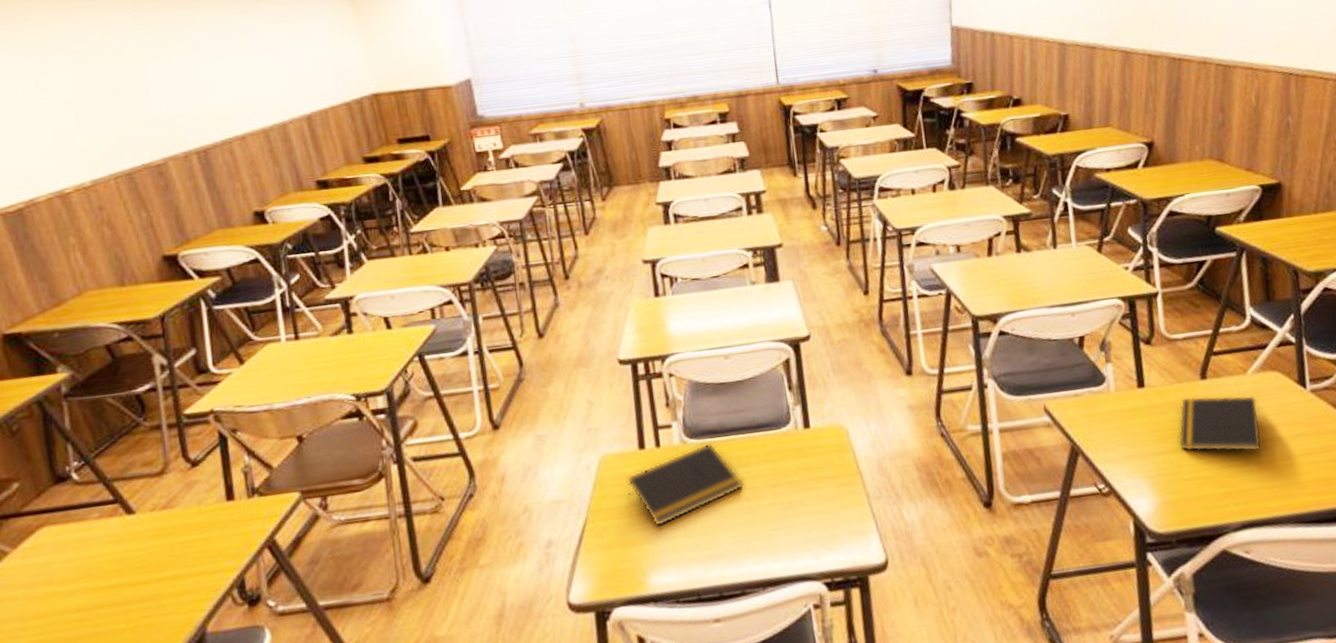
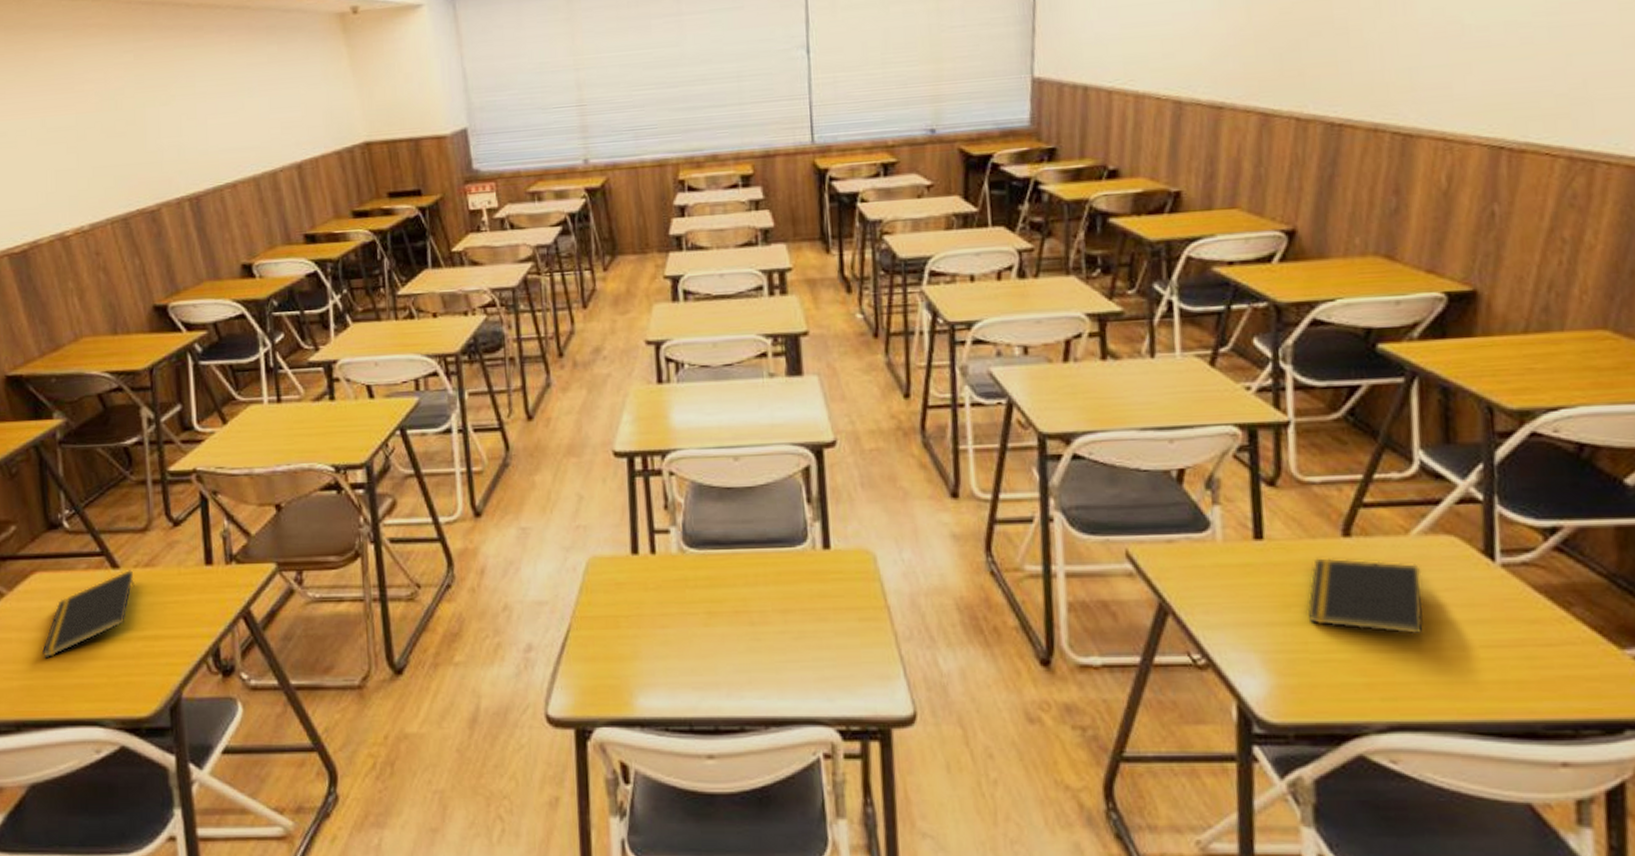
notepad: none [51,514,153,612] -> present [41,570,136,659]
notepad: present [626,442,743,527] -> none [616,554,748,644]

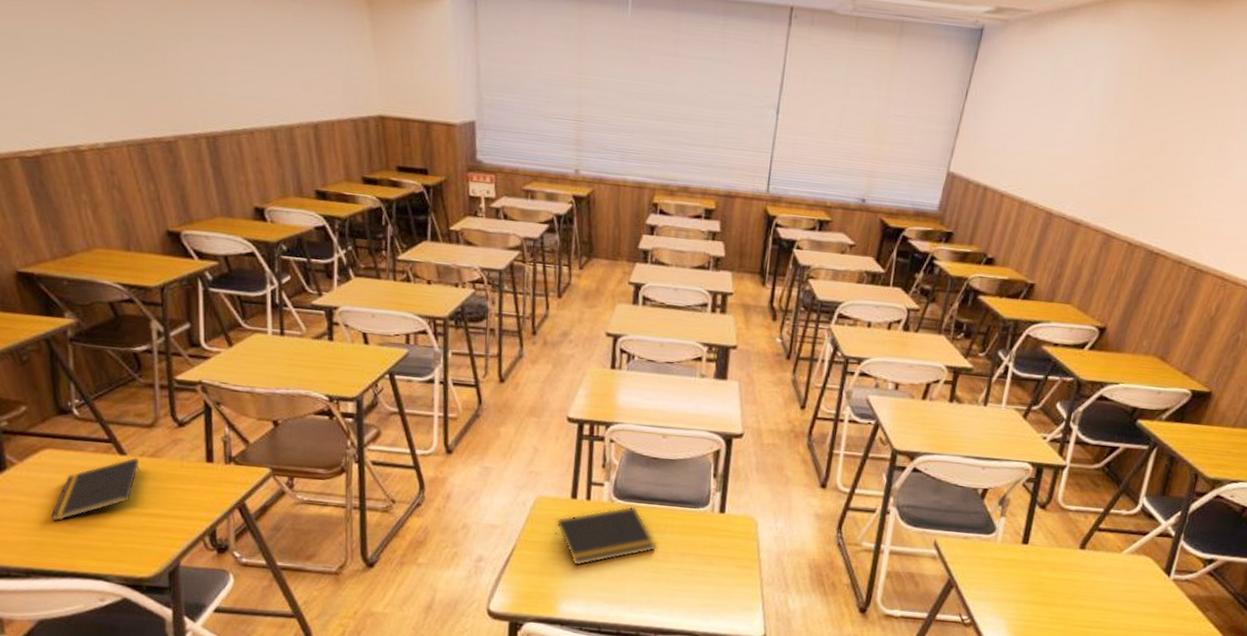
notepad: none [616,554,748,644] -> present [555,506,657,566]
notepad: present [1307,557,1424,635] -> none [1043,561,1123,619]

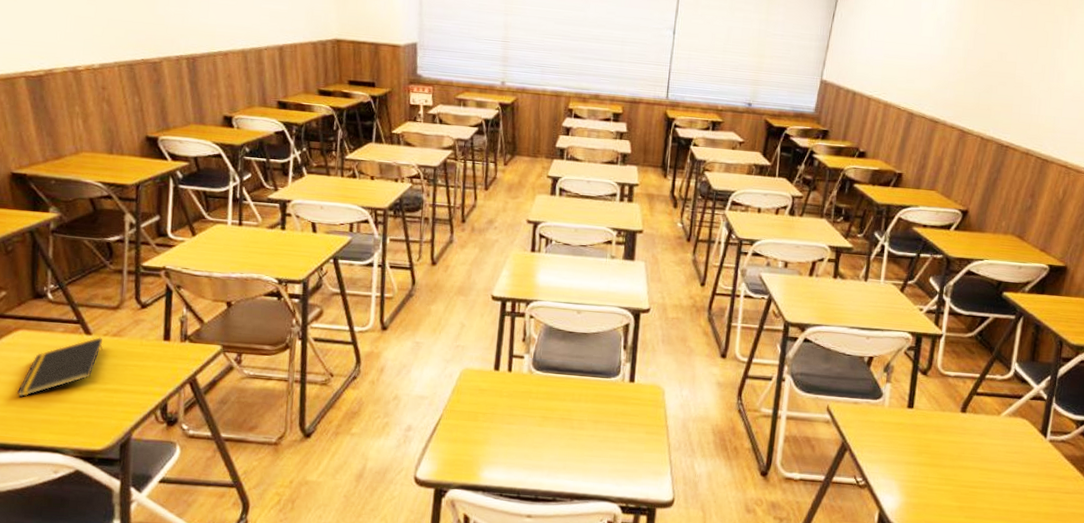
notepad: present [555,506,657,566] -> none [478,376,572,434]

